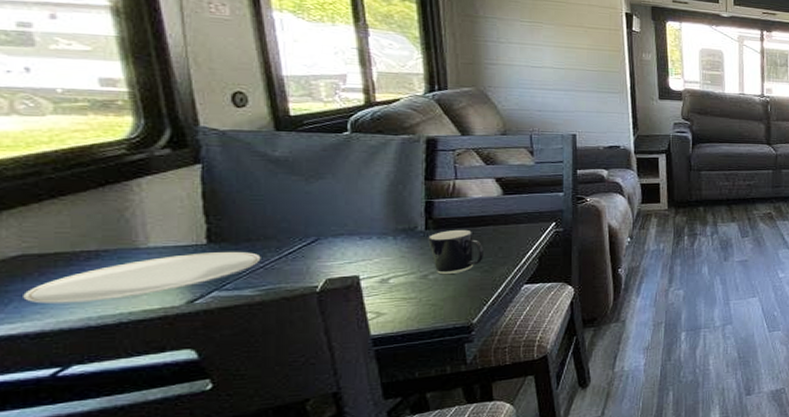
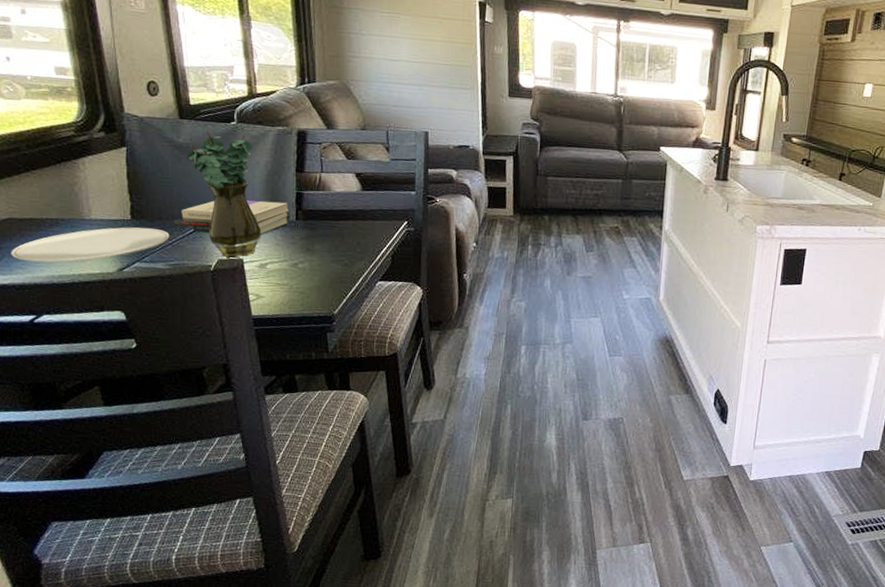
books: none [267,212,418,252] -> present [174,200,290,235]
vase: none [285,143,383,275] -> present [187,131,262,258]
mug: present [428,229,484,275] -> none [298,221,344,265]

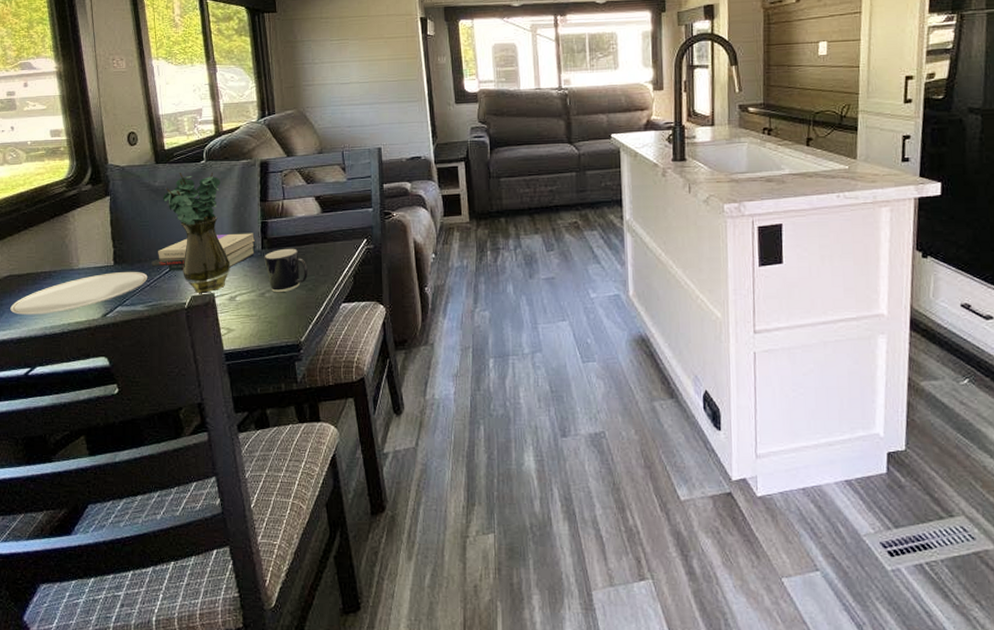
mug: none [298,221,344,265] -> present [264,248,308,293]

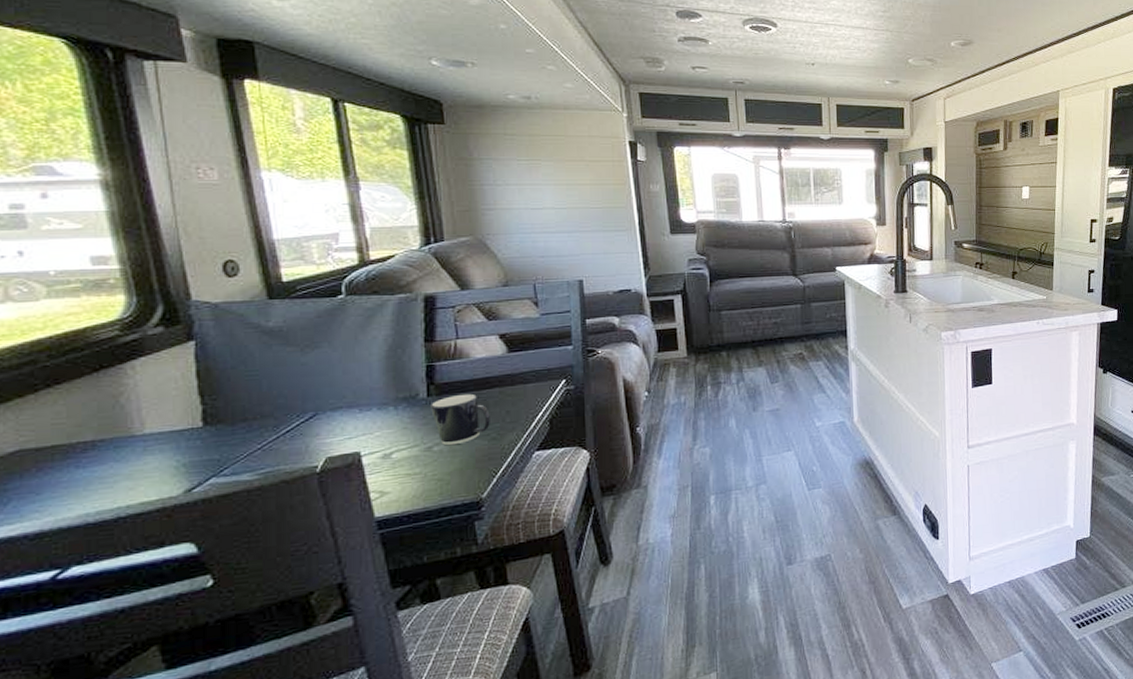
plate: present [10,271,148,316] -> none [22,432,258,502]
books: present [151,233,256,271] -> none [263,378,419,430]
vase: present [162,173,231,293] -> none [279,309,384,453]

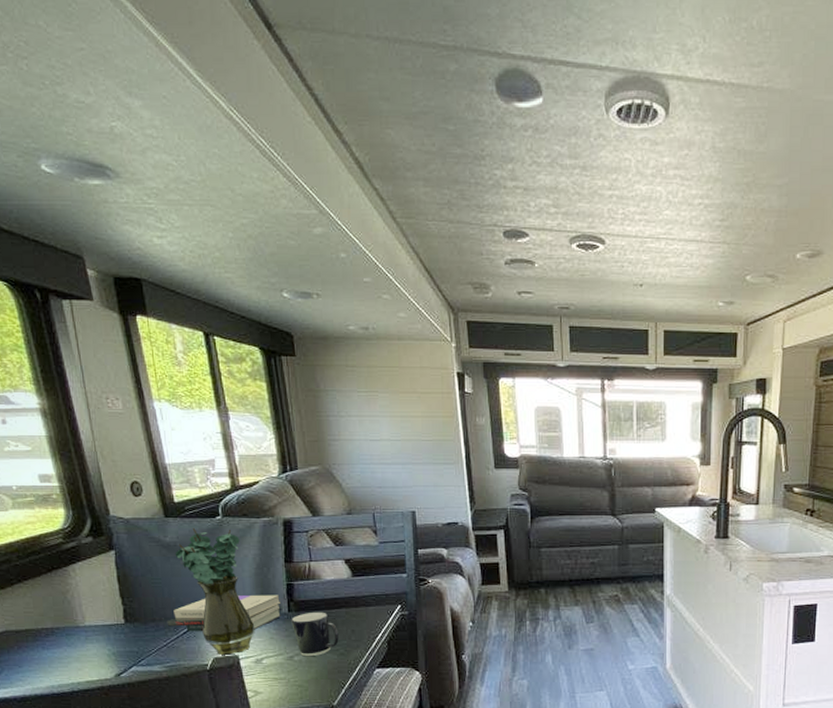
books: none [263,378,419,430] -> present [167,594,281,632]
vase: none [279,309,384,453] -> present [175,528,255,655]

